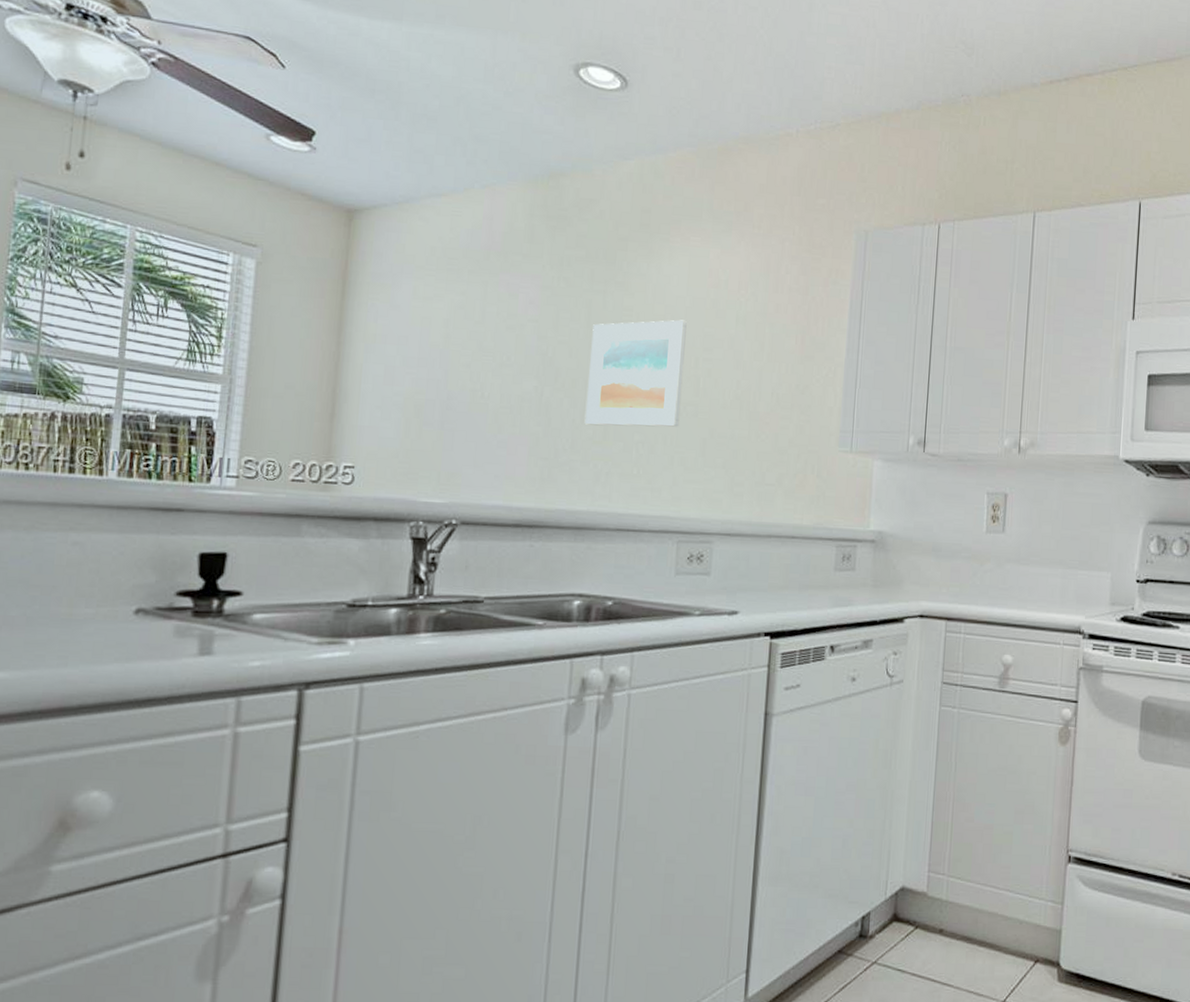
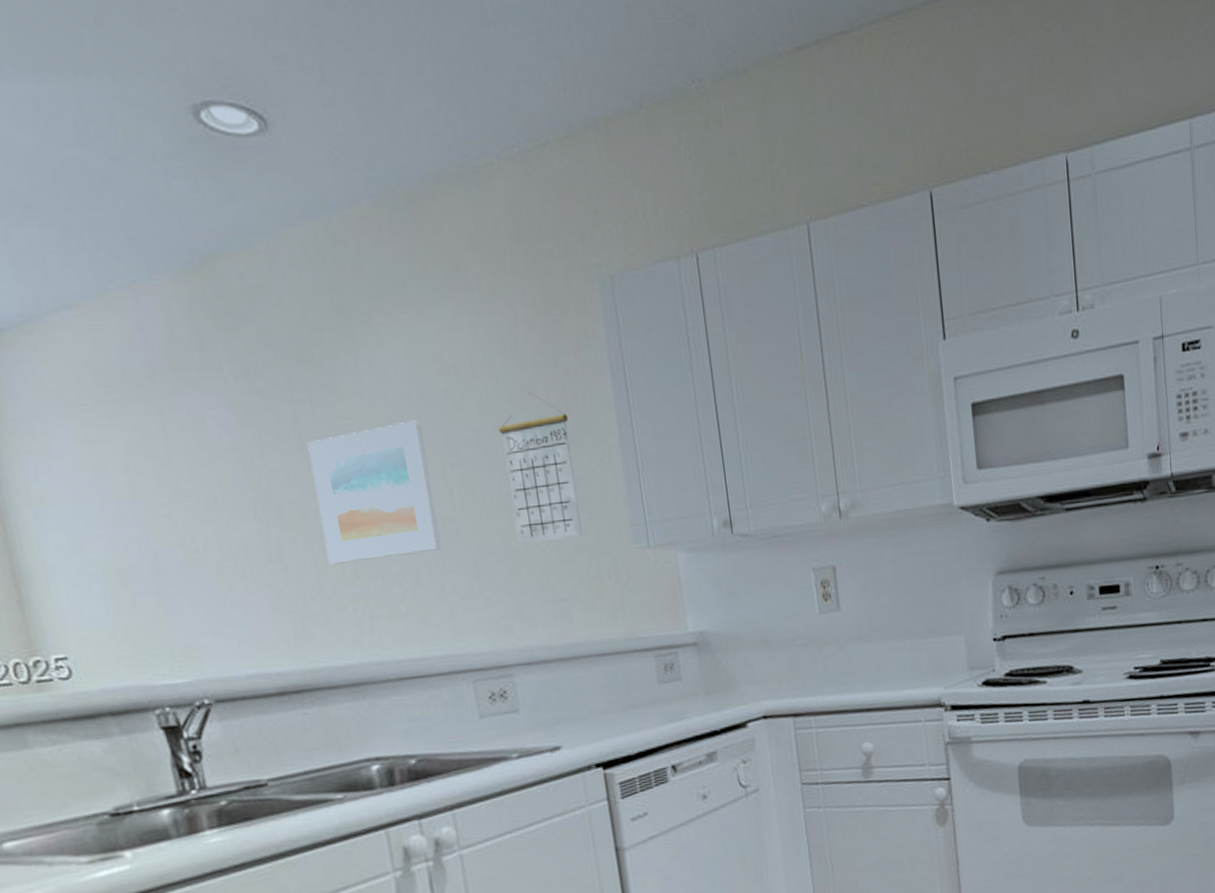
calendar: none [743,311,807,435] -> present [498,392,583,545]

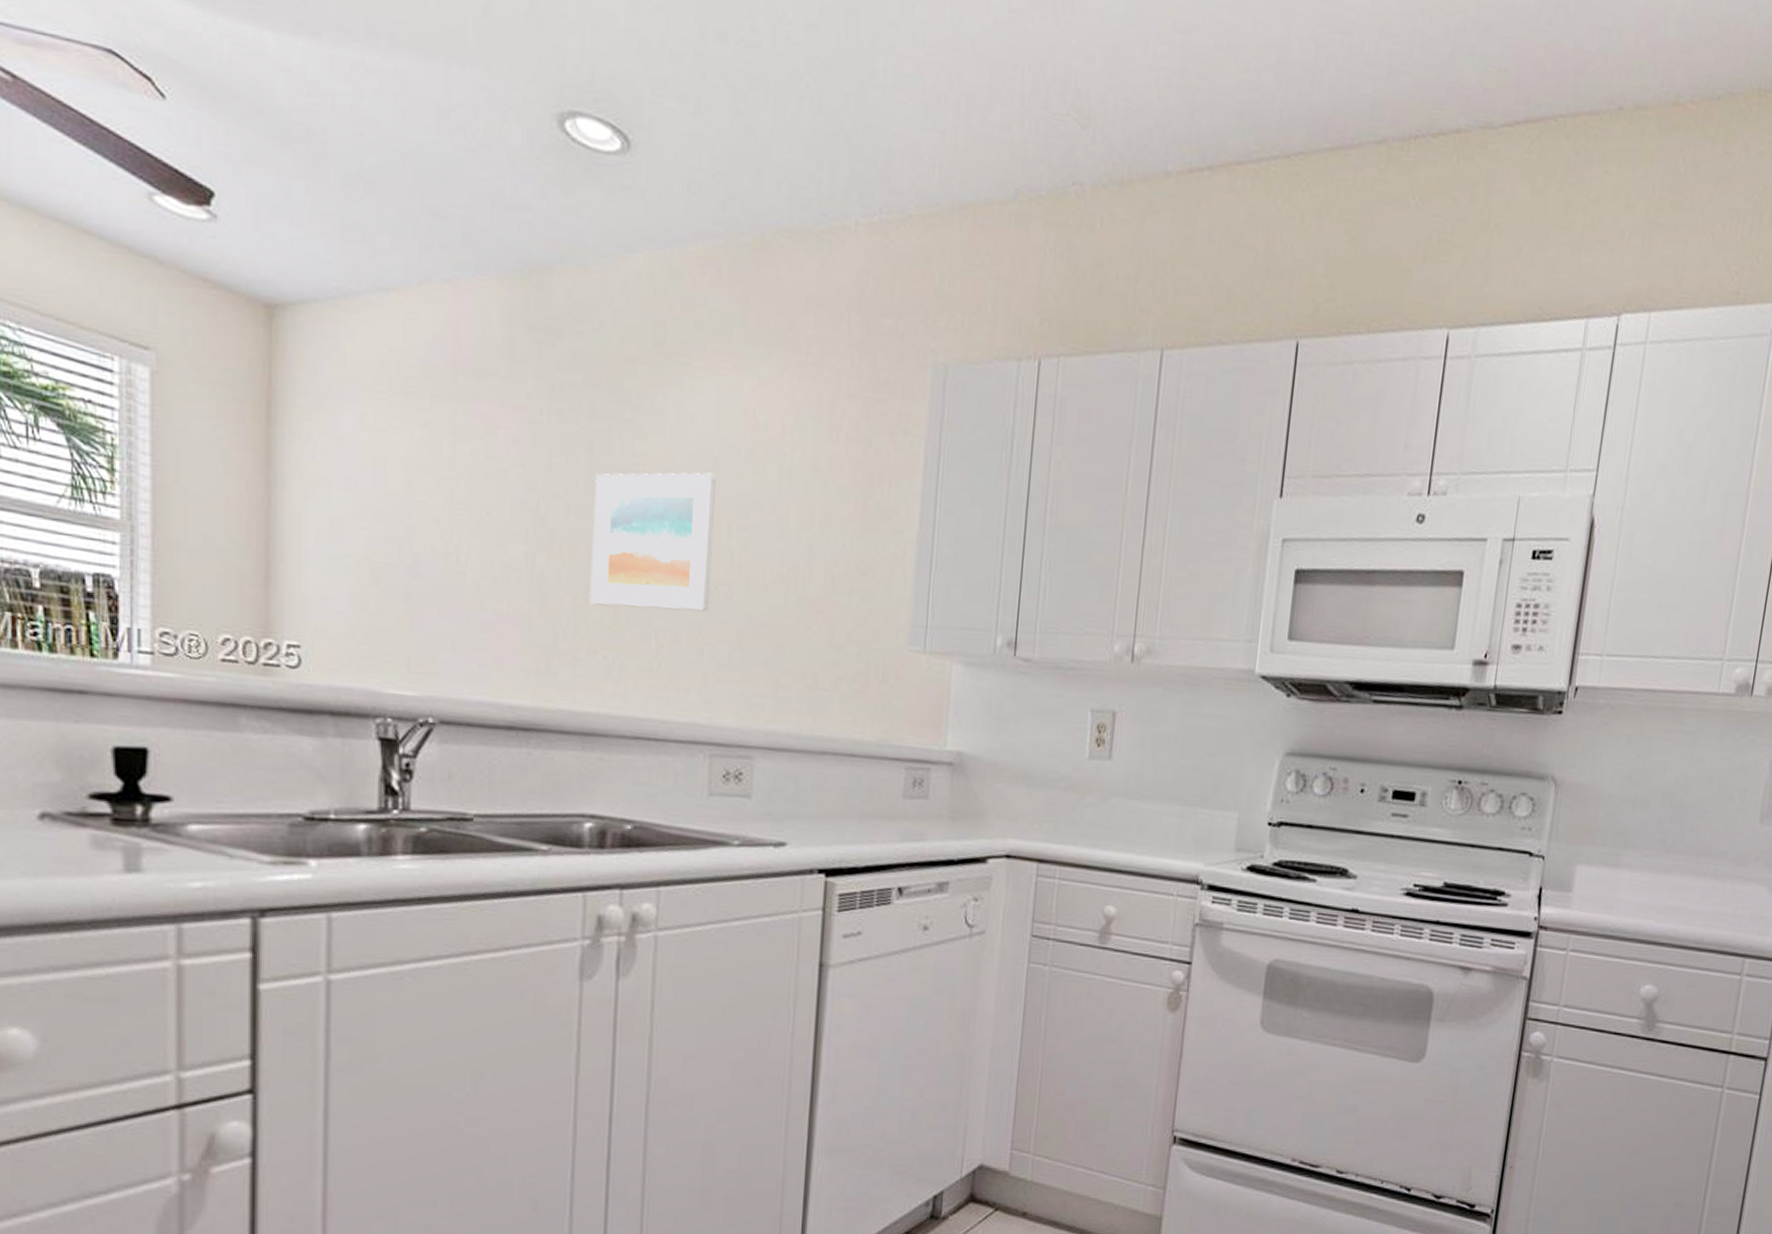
calendar: present [498,392,583,545] -> none [789,467,870,627]

